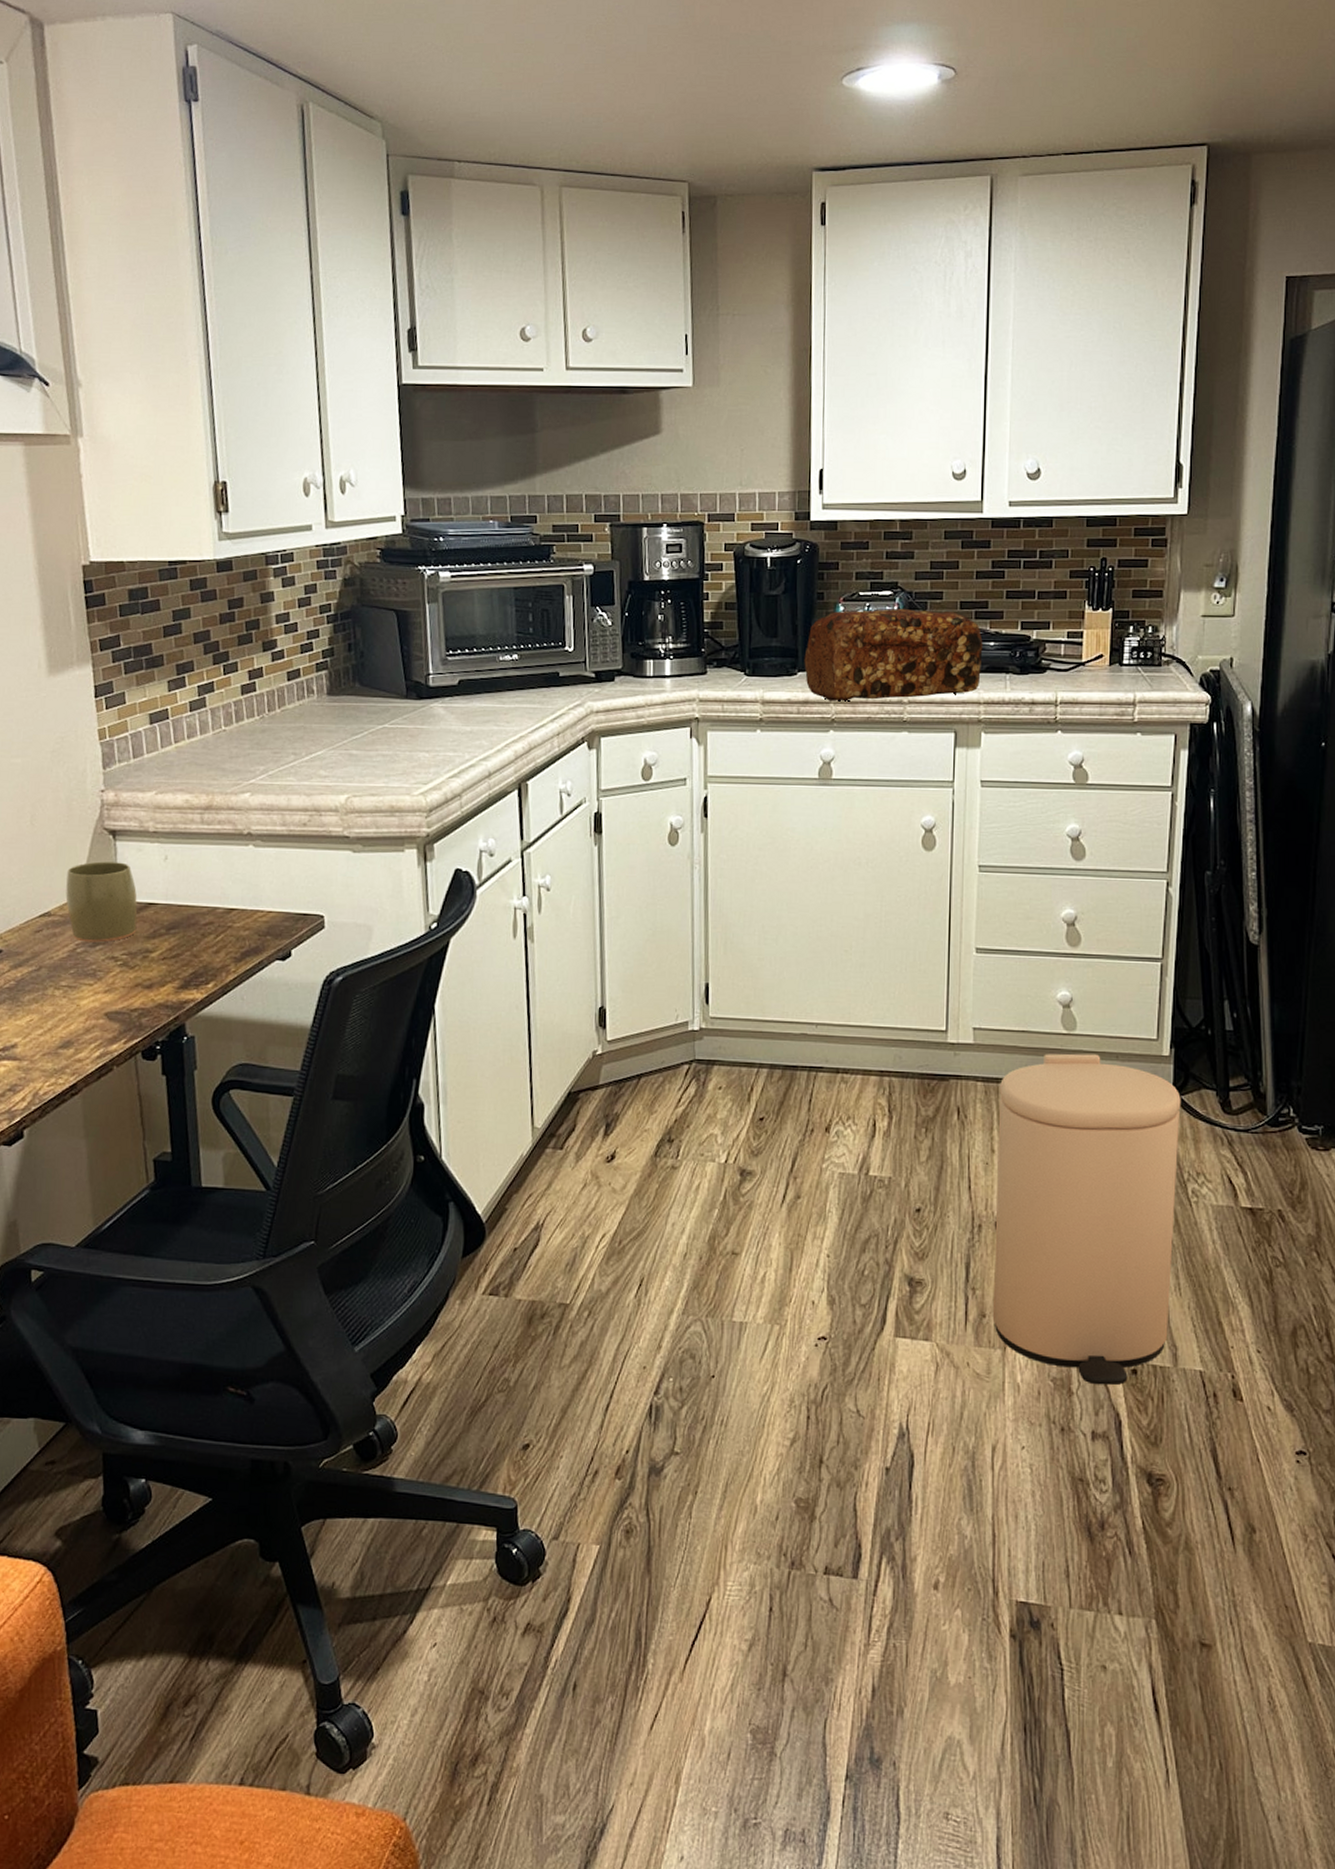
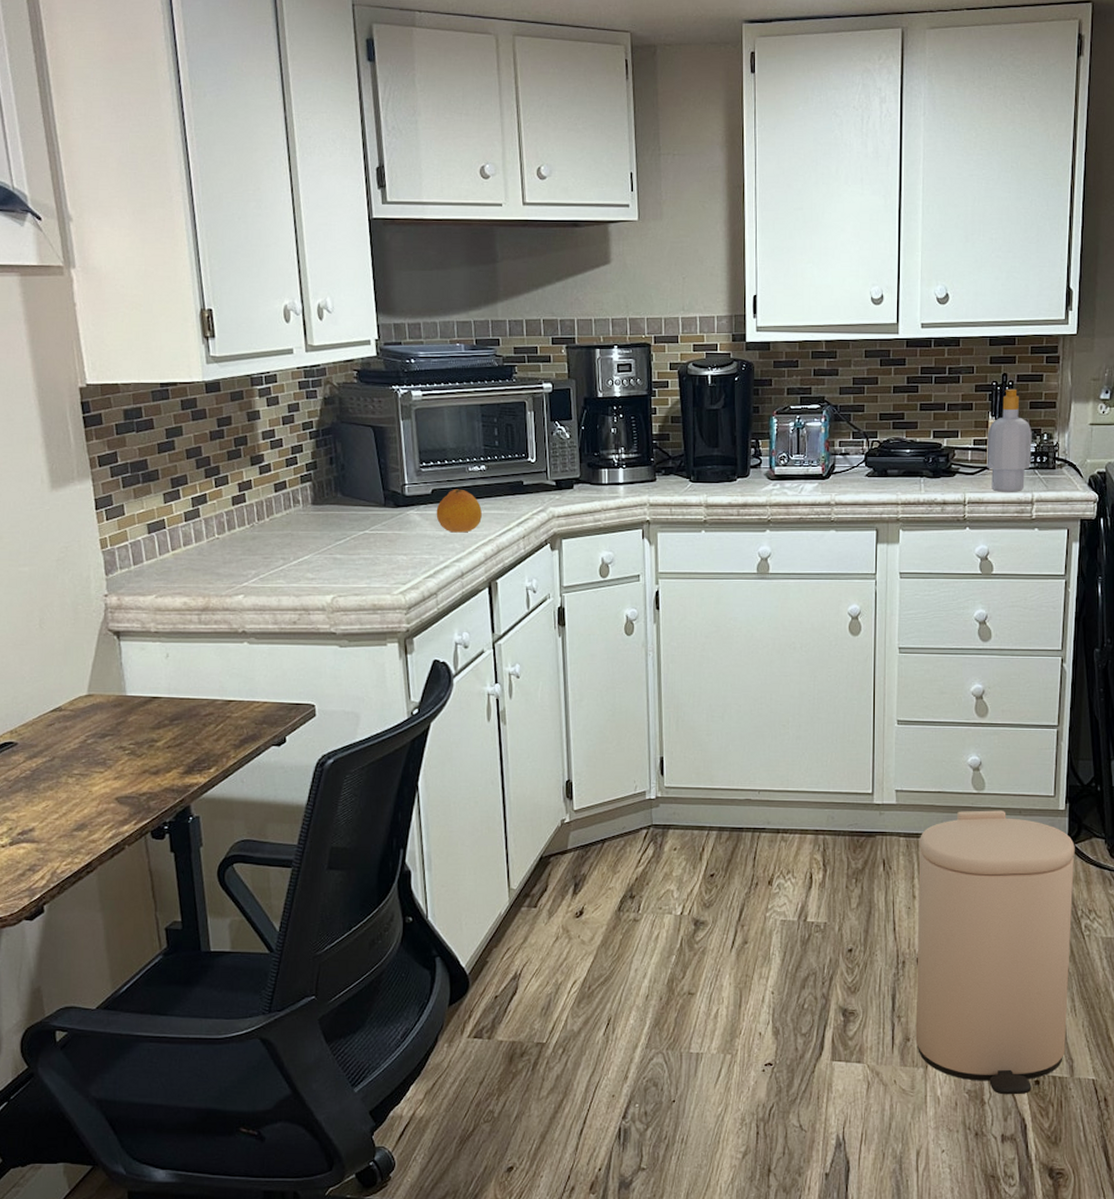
mug: present [65,861,138,943] -> none [75,660,143,734]
fruit: none [462,680,513,728] -> present [436,489,482,533]
bread loaf: present [804,608,983,702] -> none [742,420,900,504]
soap bottle: none [1082,575,1135,693] -> present [987,388,1032,493]

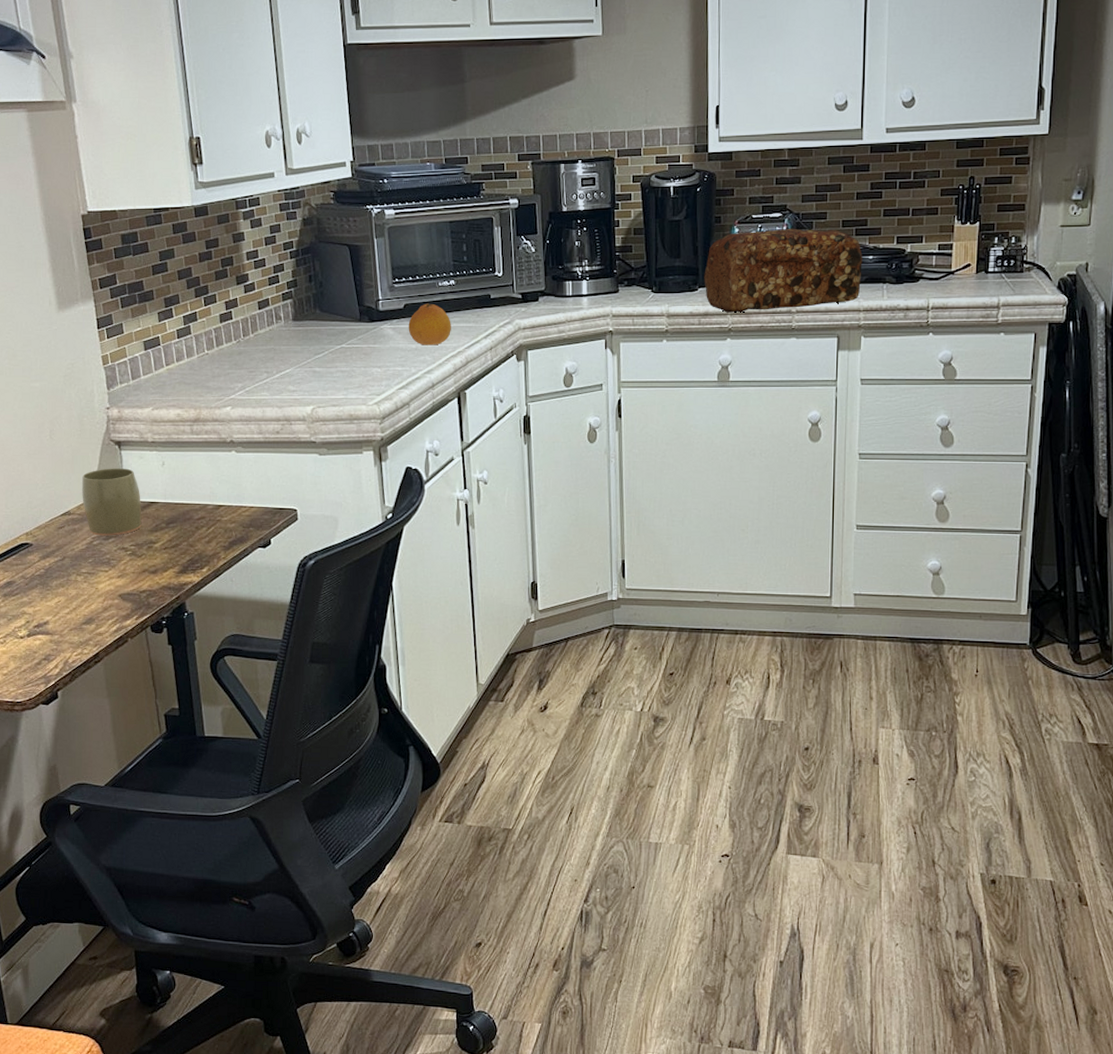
mug: none [75,660,143,734] -> present [82,468,142,536]
bread loaf: none [742,420,900,504] -> present [704,228,863,313]
pedal bin: present [915,810,1075,1095] -> none [871,614,1037,893]
soap bottle: present [987,388,1032,493] -> none [952,191,999,298]

